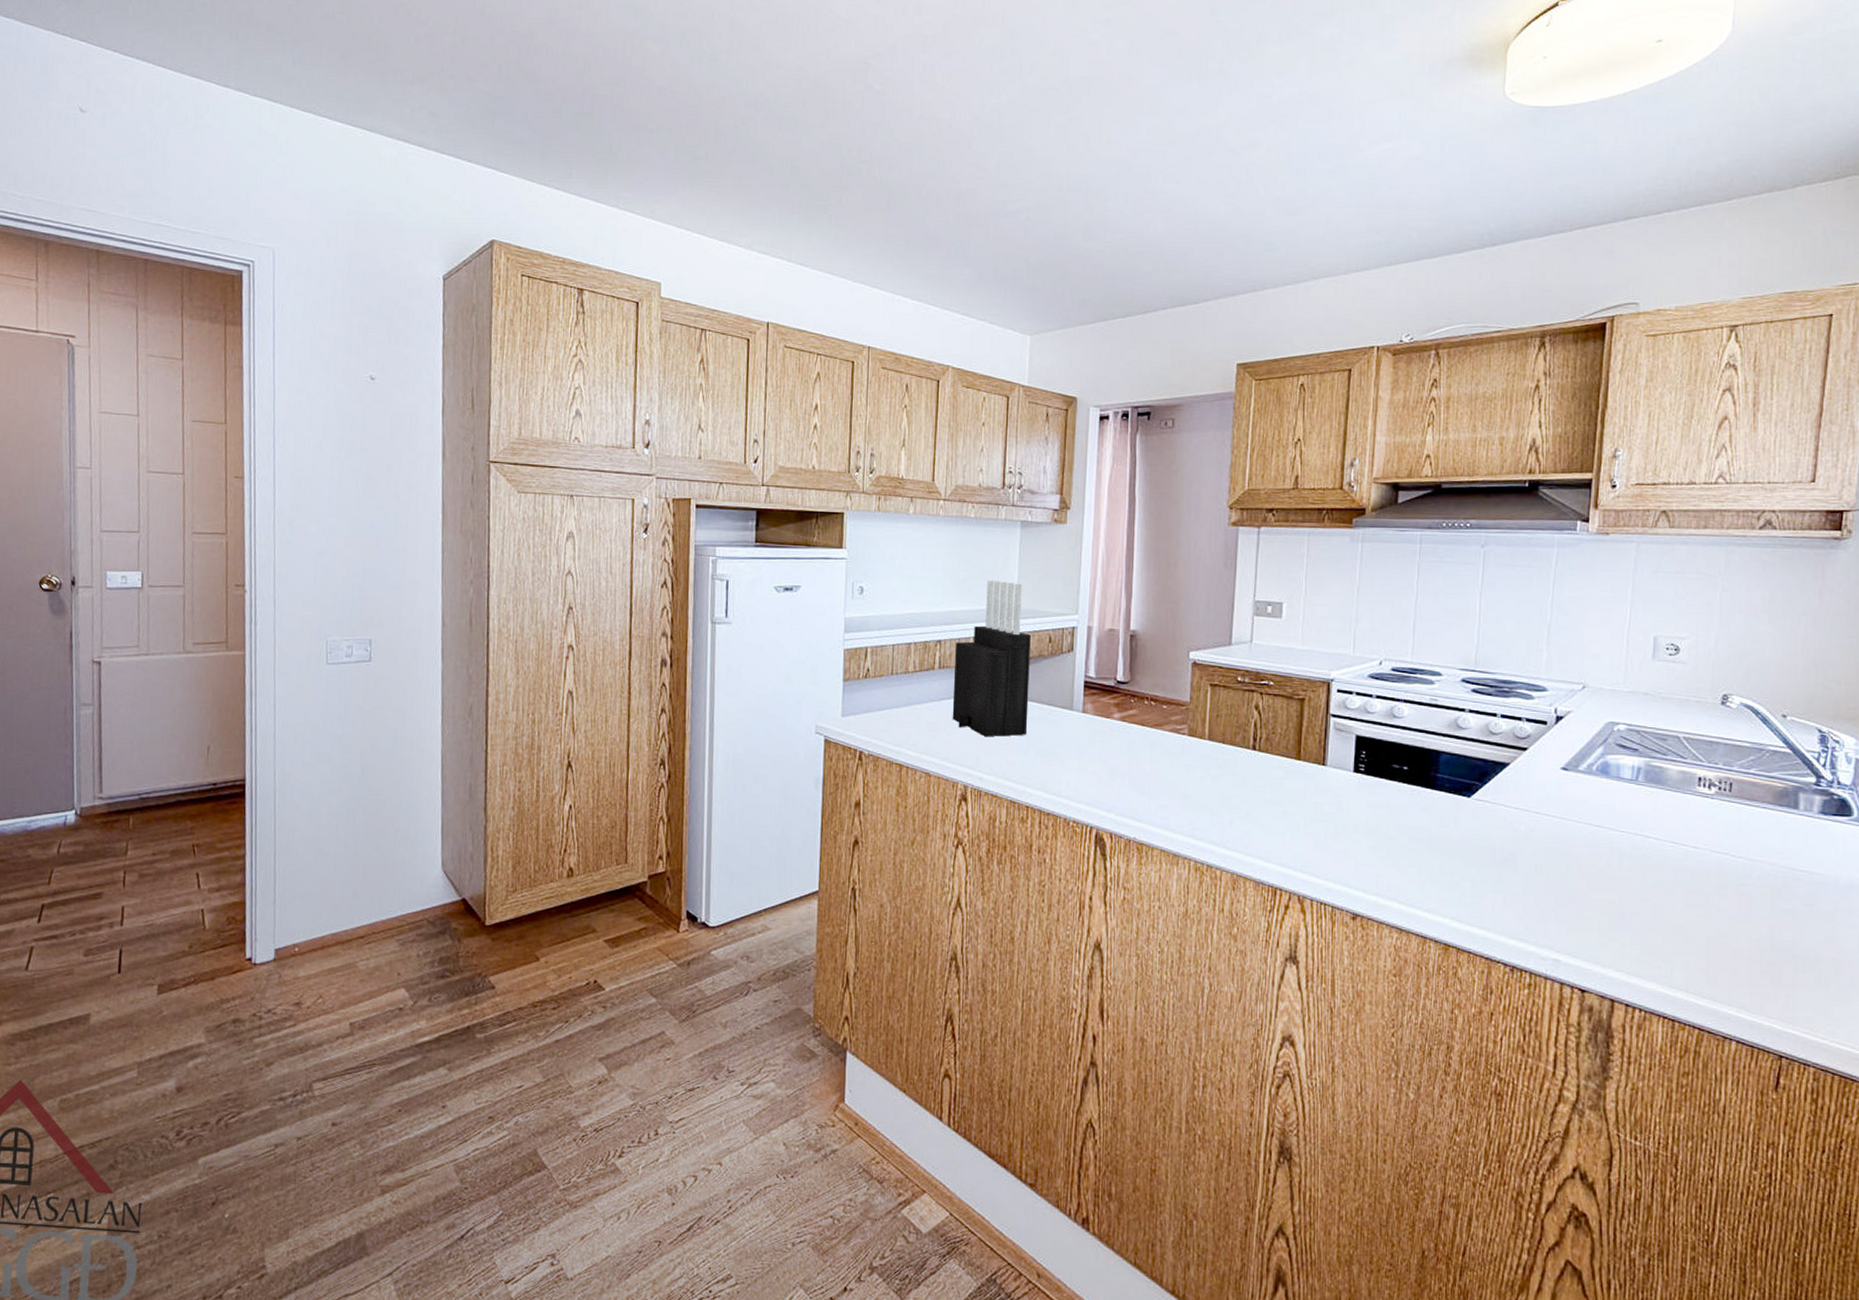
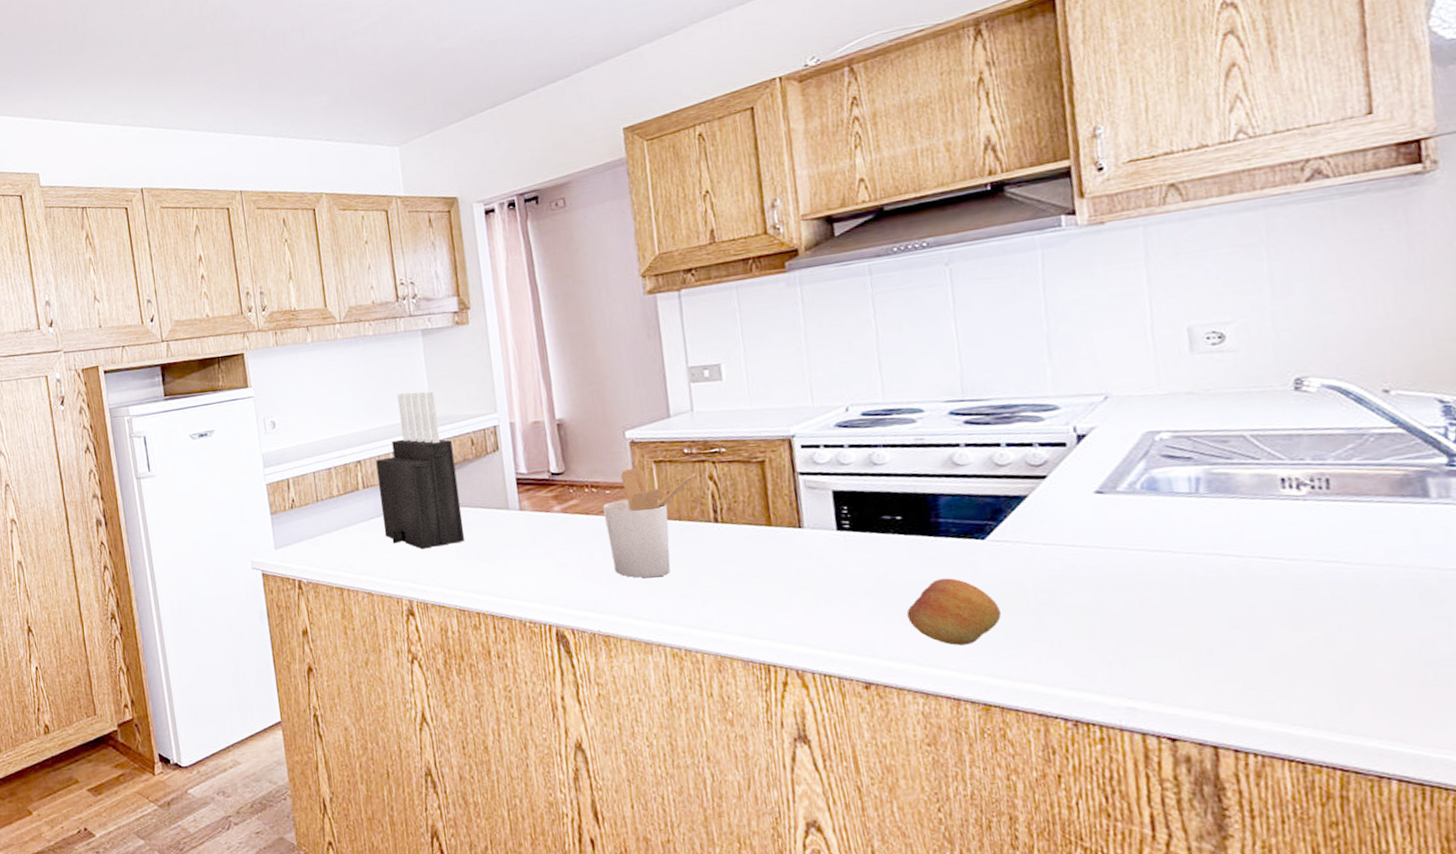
utensil holder: none [1157,688,1245,794] -> present [602,467,697,578]
fruit: none [1397,827,1472,890] -> present [906,578,1002,646]

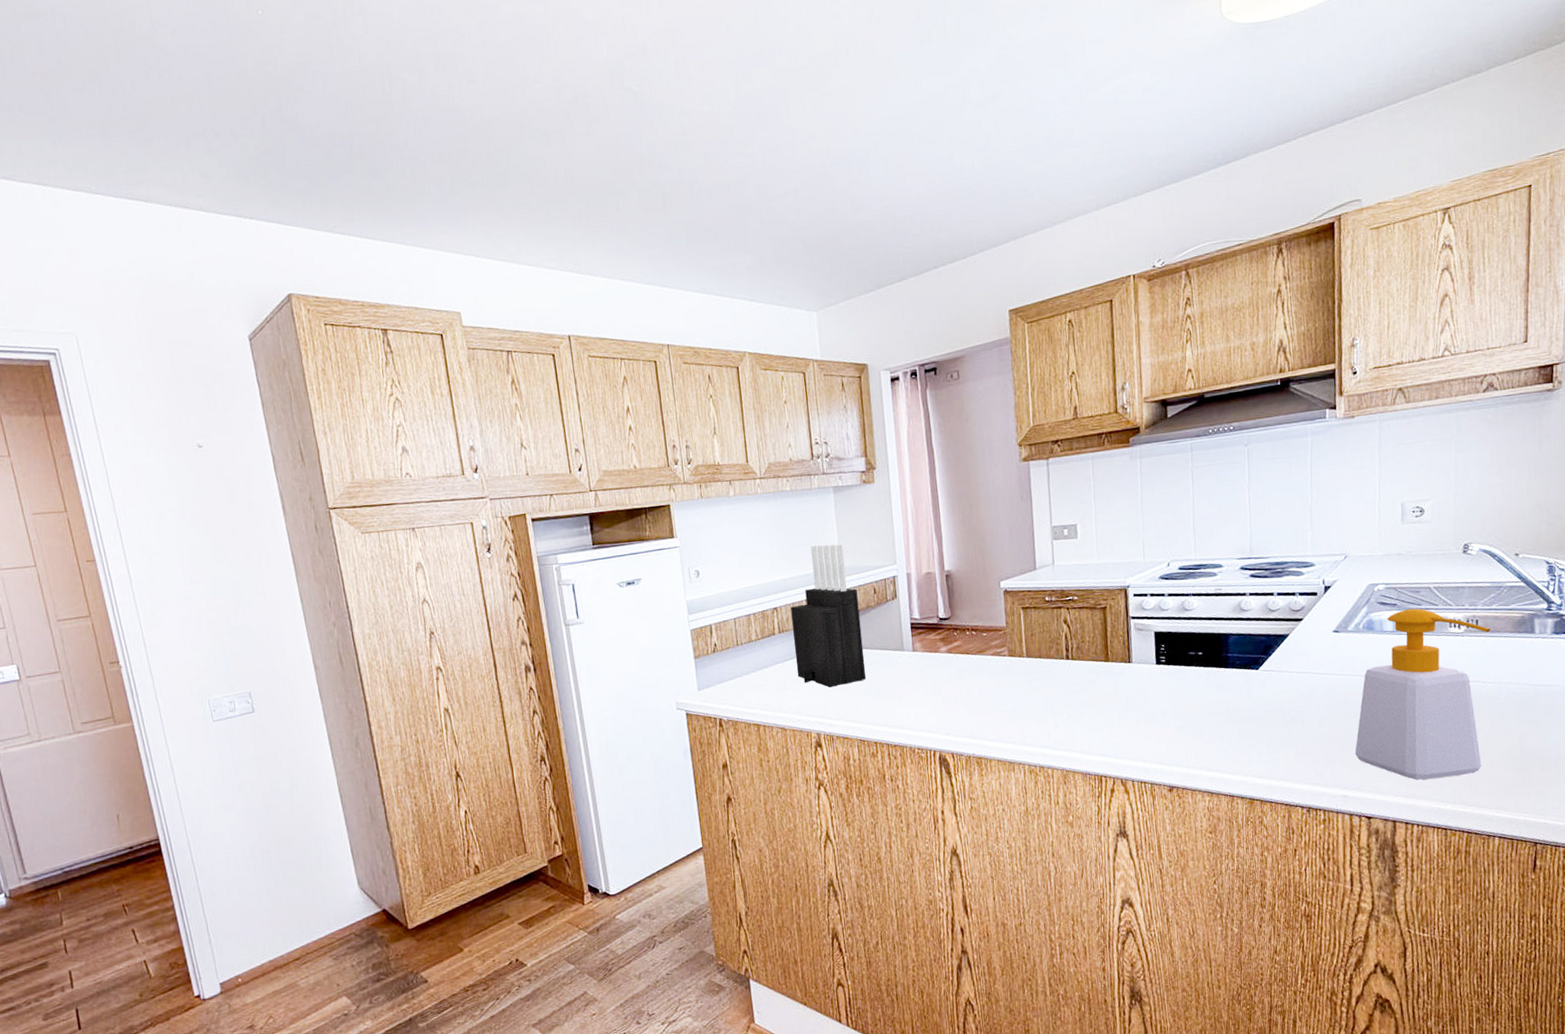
utensil holder: present [602,467,697,578] -> none [980,613,1055,708]
fruit: present [906,578,1002,646] -> none [1201,701,1266,754]
soap bottle: none [1142,463,1357,693] -> present [1355,608,1491,780]

